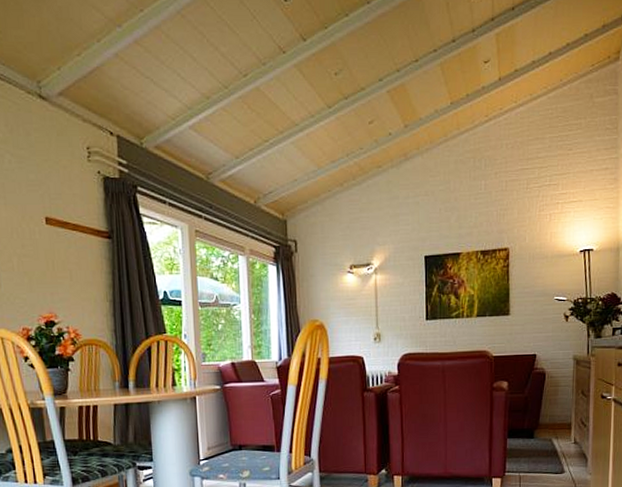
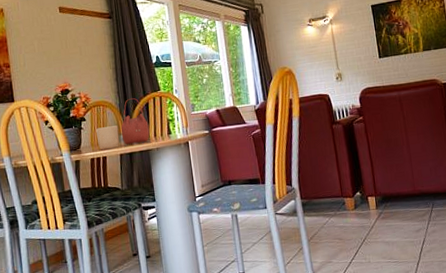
mug: none [85,370,114,398] -> present [95,125,120,150]
handbag: none [117,340,151,394] -> present [121,98,150,145]

